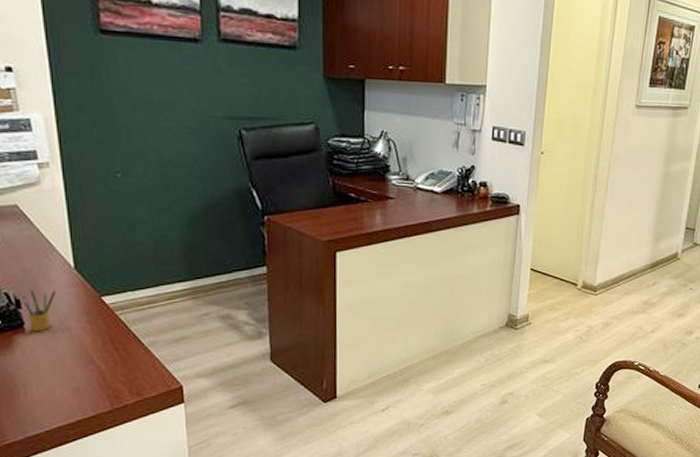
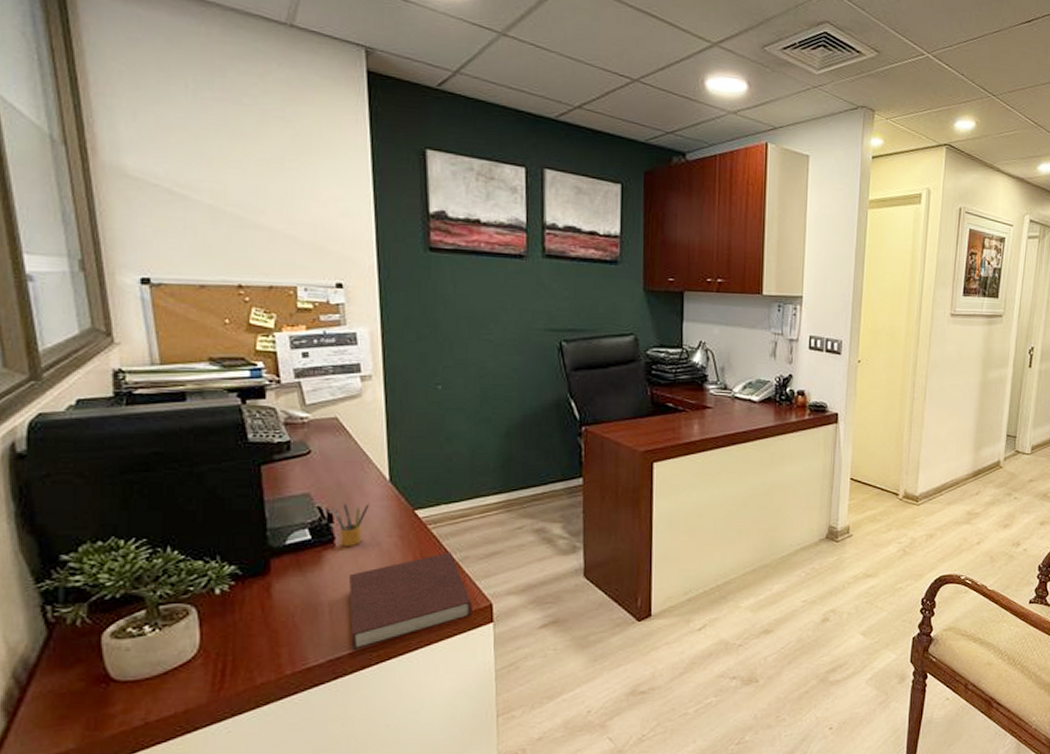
notebook: none [41,337,164,429] -> present [349,552,473,651]

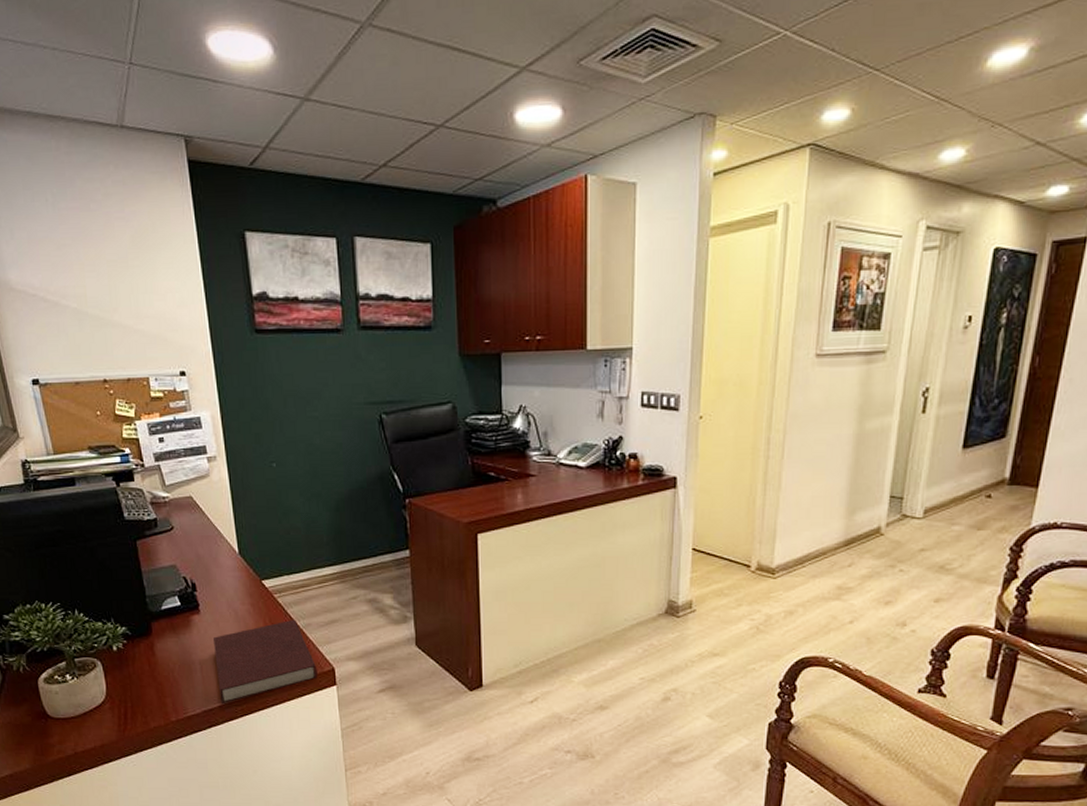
pencil box: present [331,502,370,547] -> none [194,572,225,613]

